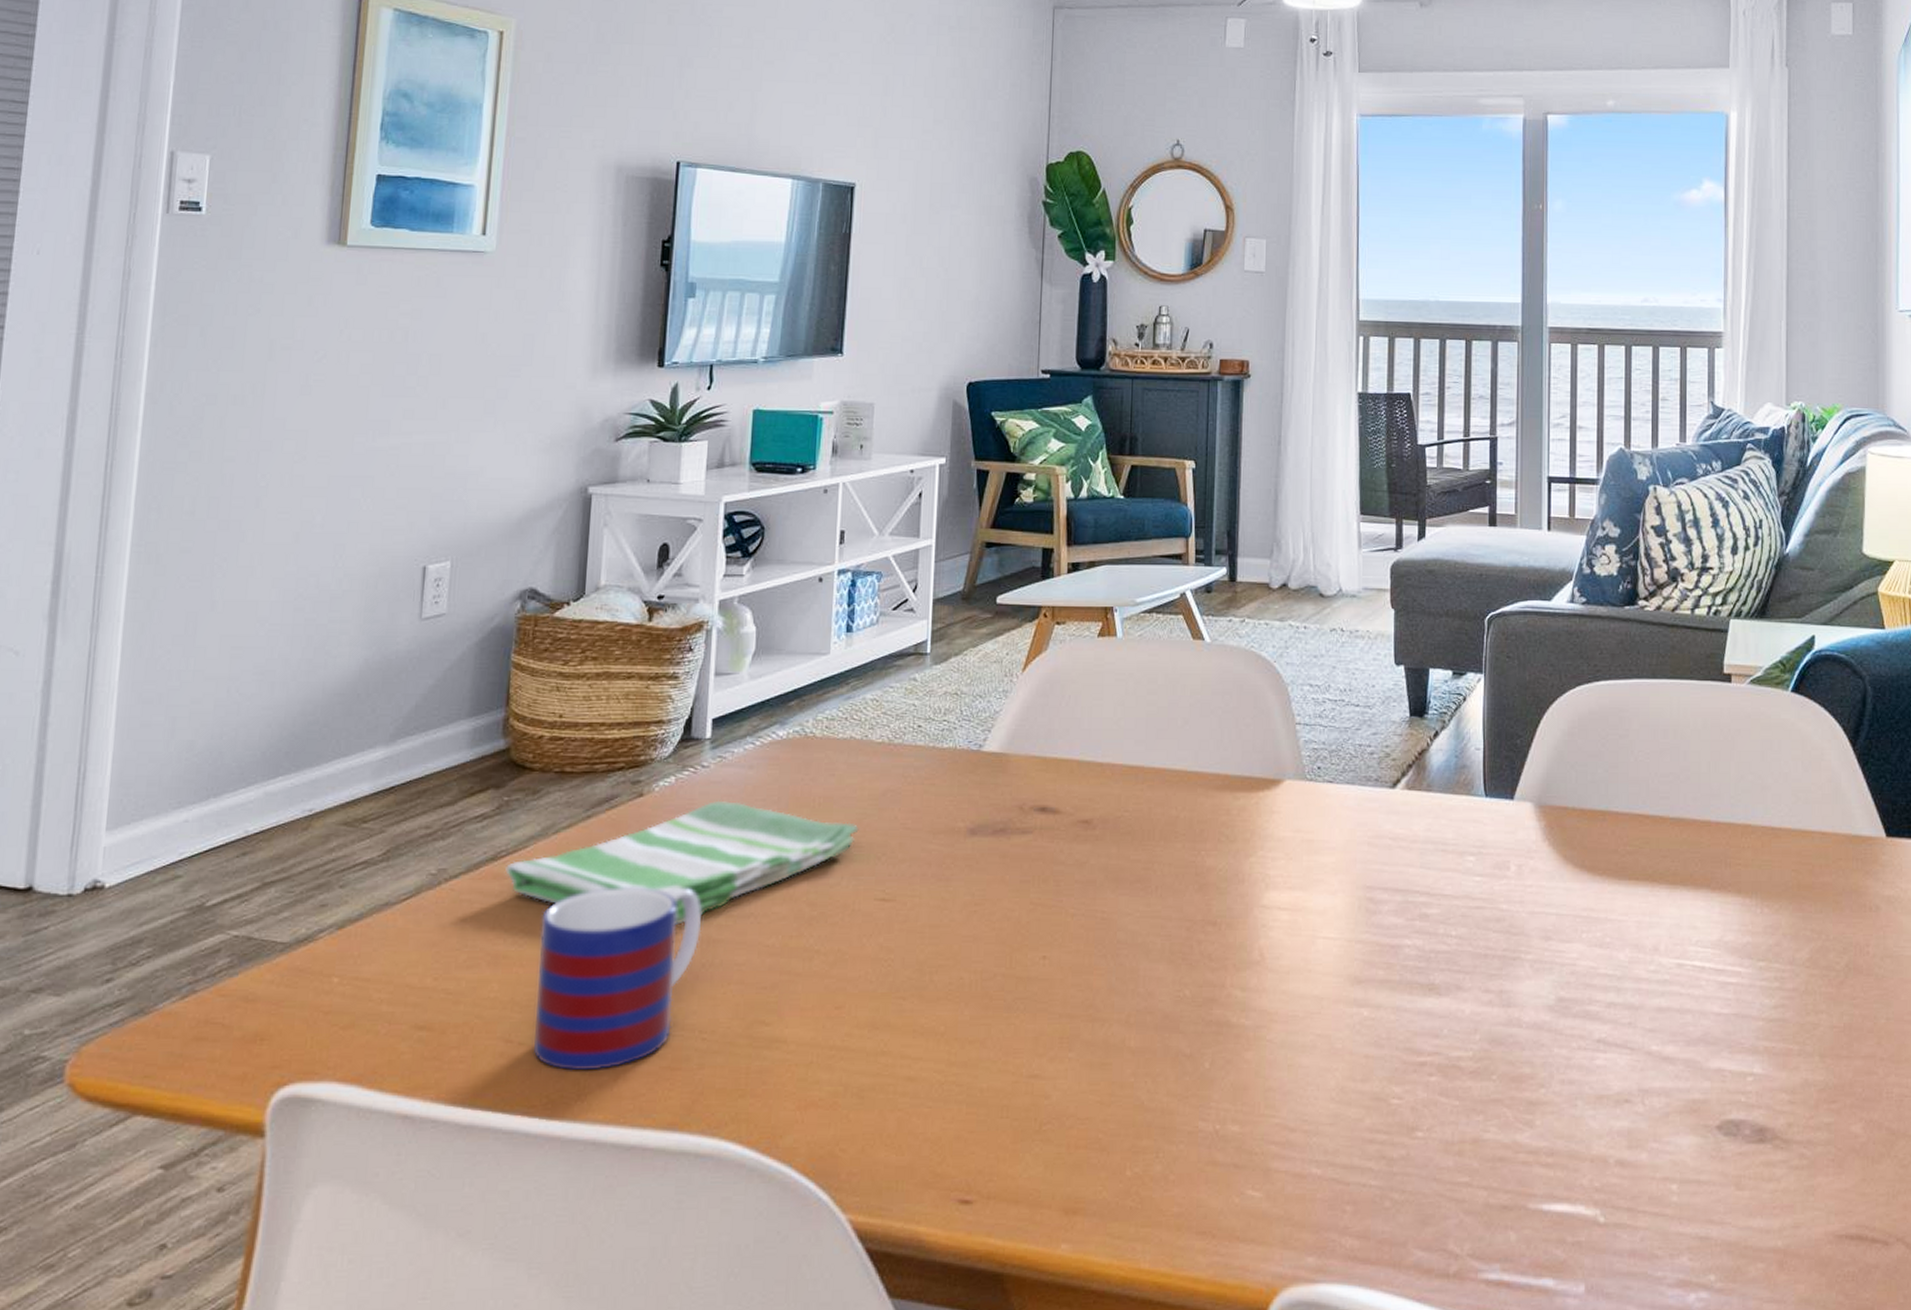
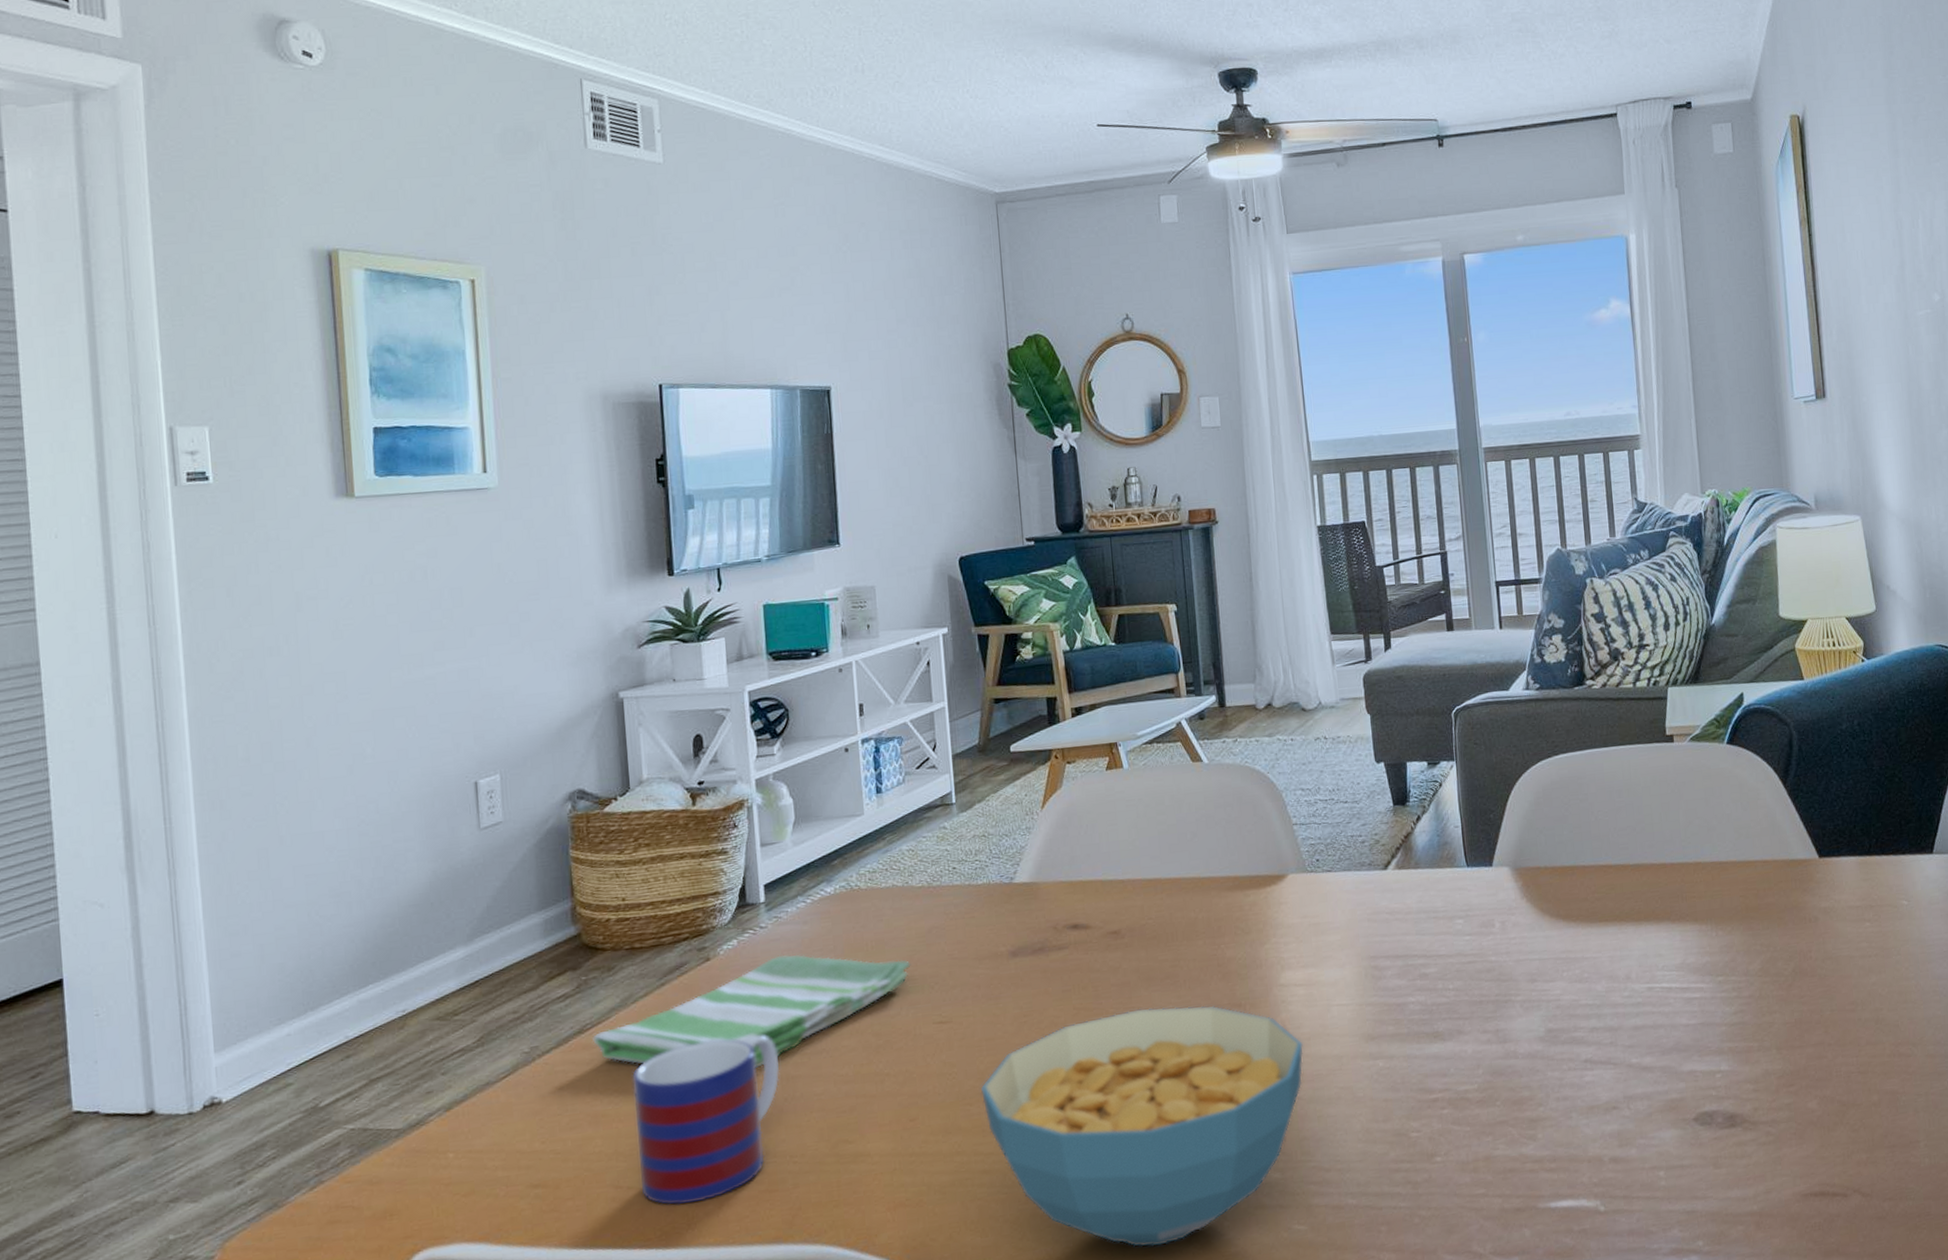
cereal bowl: none [917,913,1280,1193] -> present [981,1005,1304,1247]

